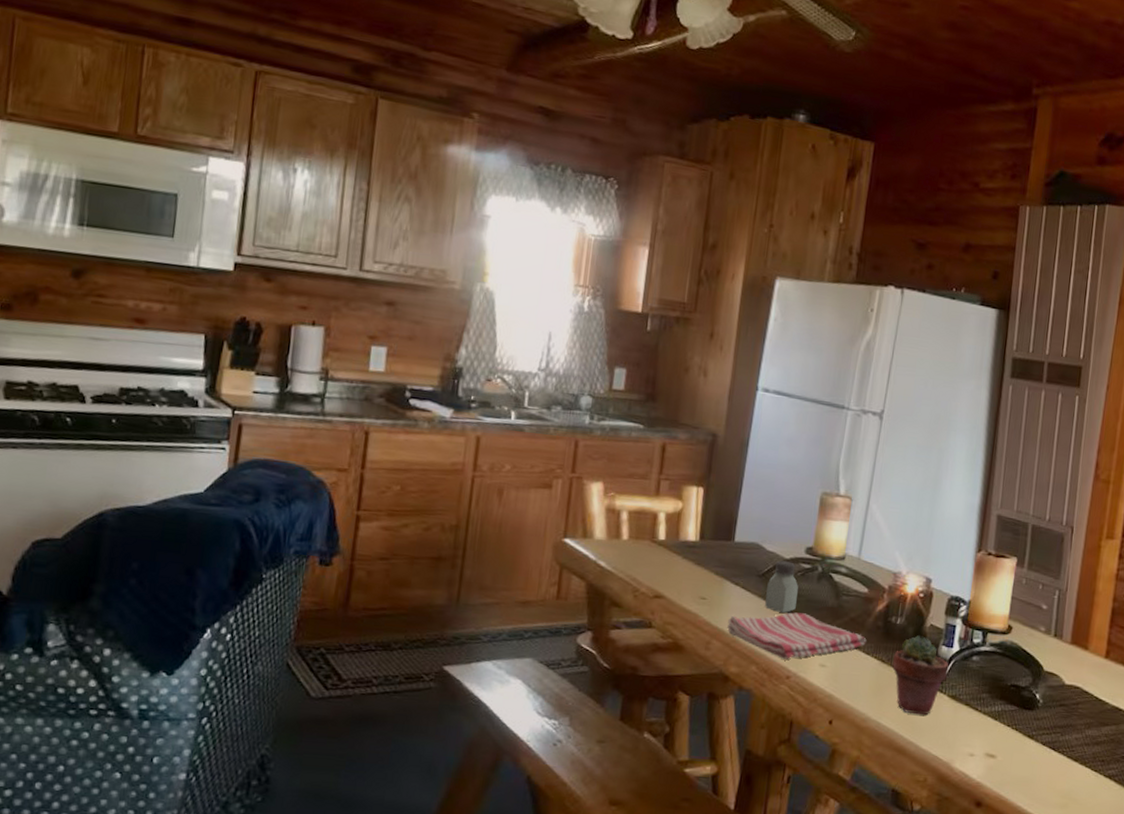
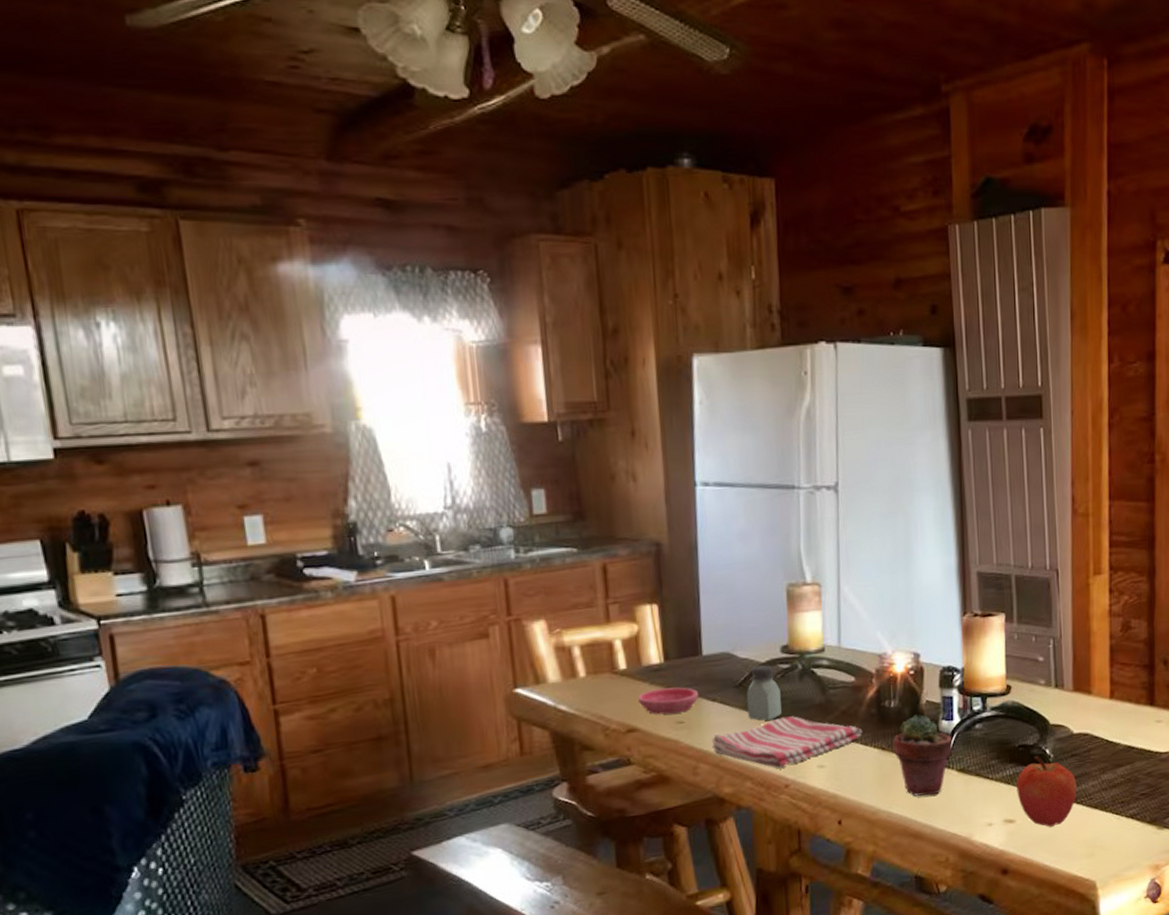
saucer: none [669,563,725,590] -> present [637,687,699,715]
apple: none [1002,698,1061,770] -> present [1016,756,1077,827]

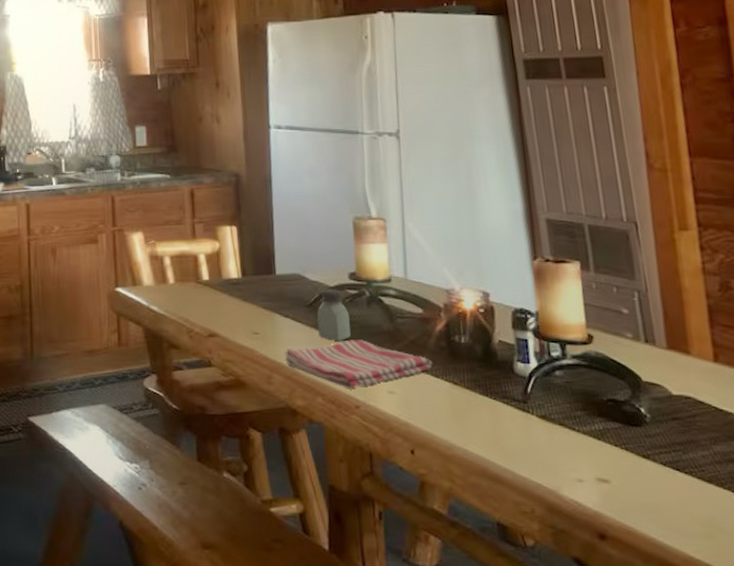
saucer: present [637,687,699,715] -> none [218,301,273,324]
potted succulent: present [893,715,953,797] -> none [466,353,531,439]
apple: present [1016,756,1077,827] -> none [608,414,684,495]

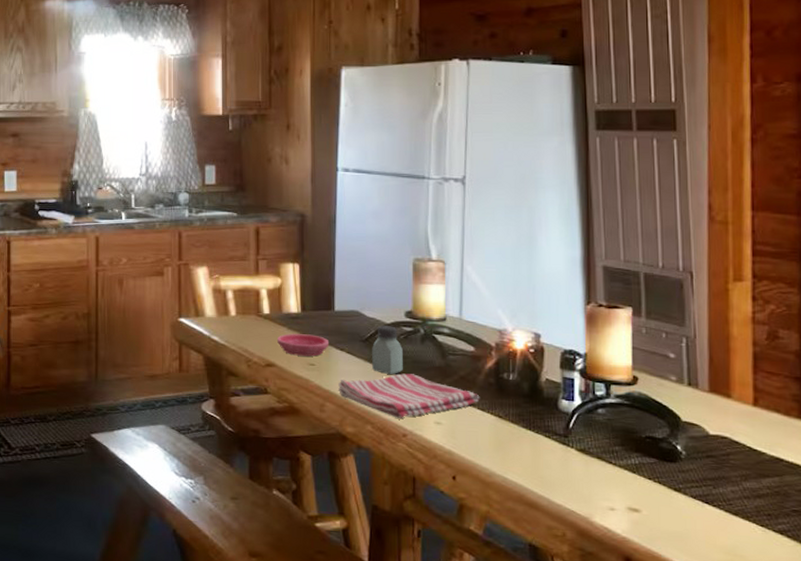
saucer: none [218,301,273,324] -> present [276,334,330,357]

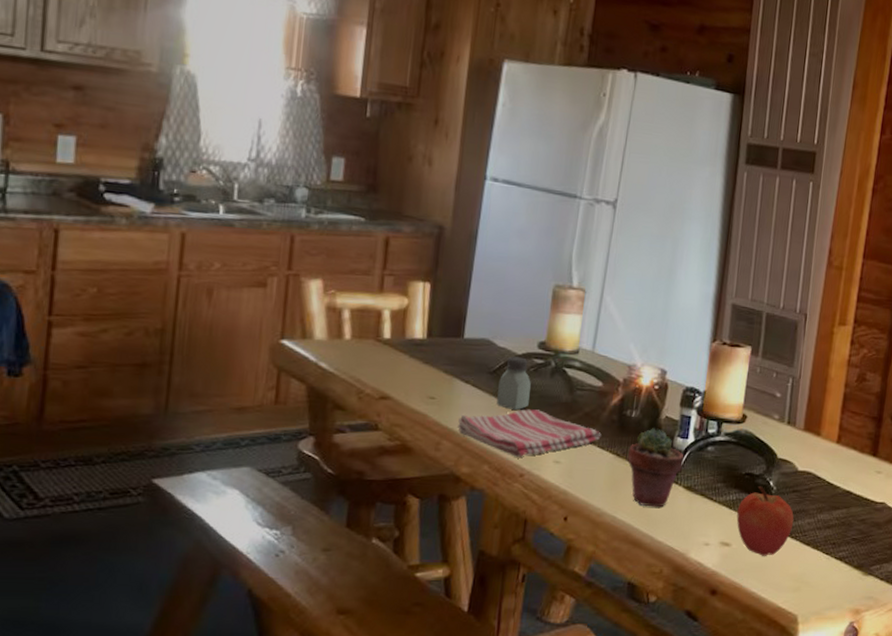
saucer: present [276,334,330,357] -> none [395,362,454,389]
potted succulent: none [511,390,573,470] -> present [628,428,685,507]
apple: none [642,450,714,525] -> present [736,486,794,556]

